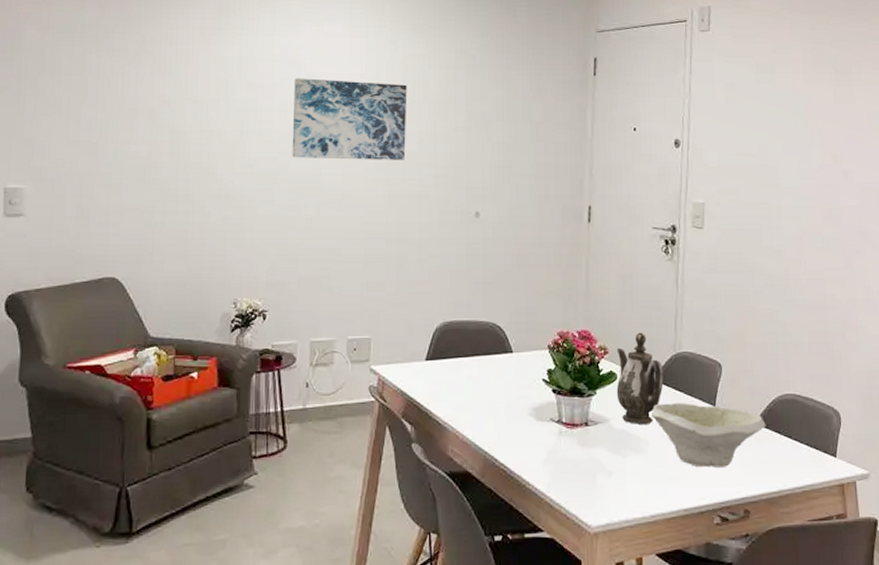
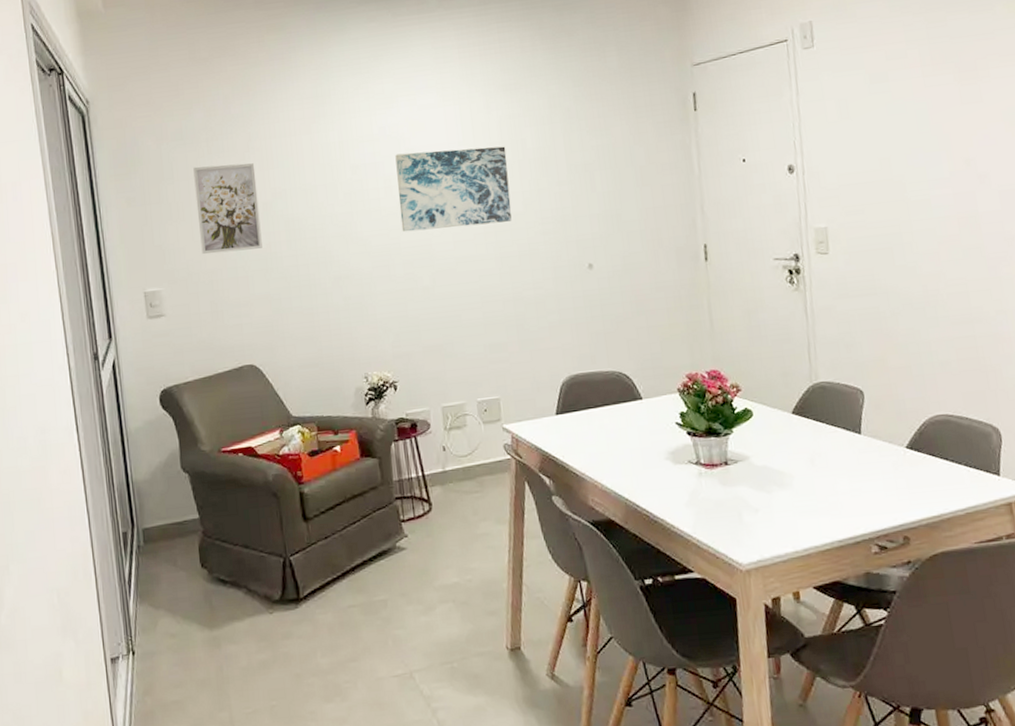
wall art: none [75,62,145,156] -> present [193,163,262,254]
teapot: present [616,332,664,424] -> none [749,366,803,460]
bowl: present [650,402,766,468] -> none [792,433,919,497]

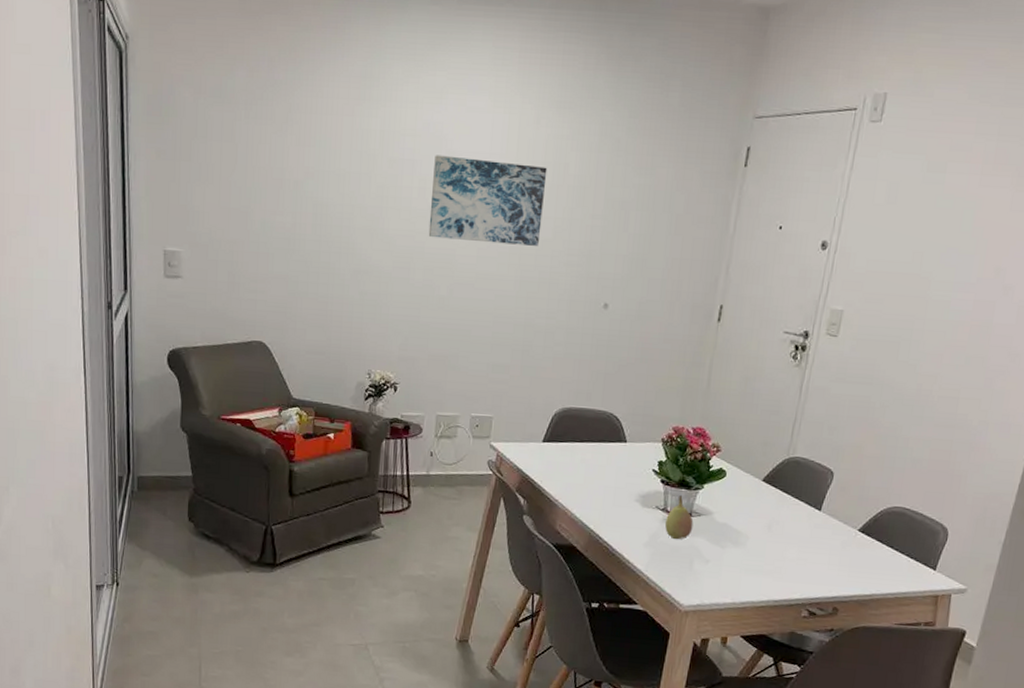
wall art: present [193,163,262,254] -> none [226,129,291,227]
fruit: none [701,445,733,494] -> present [664,495,694,540]

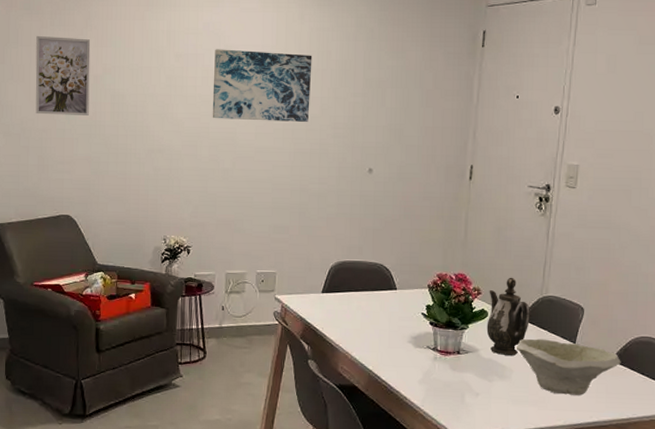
wall art: none [226,129,291,227] -> present [35,35,91,115]
fruit: present [664,495,694,540] -> none [436,335,462,376]
teapot: none [723,434,774,521] -> present [486,277,530,355]
bowl: none [754,503,870,568] -> present [516,339,621,395]

